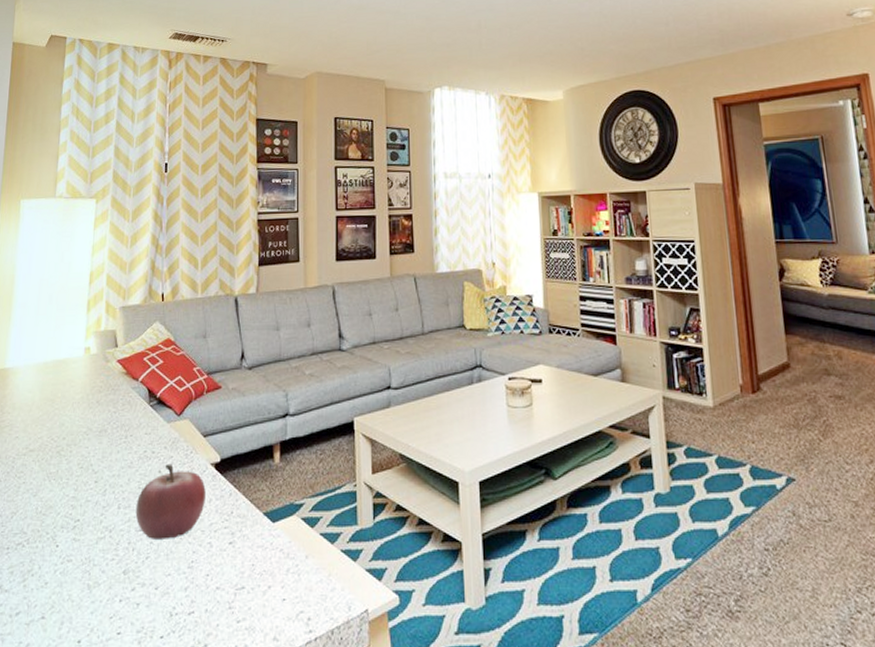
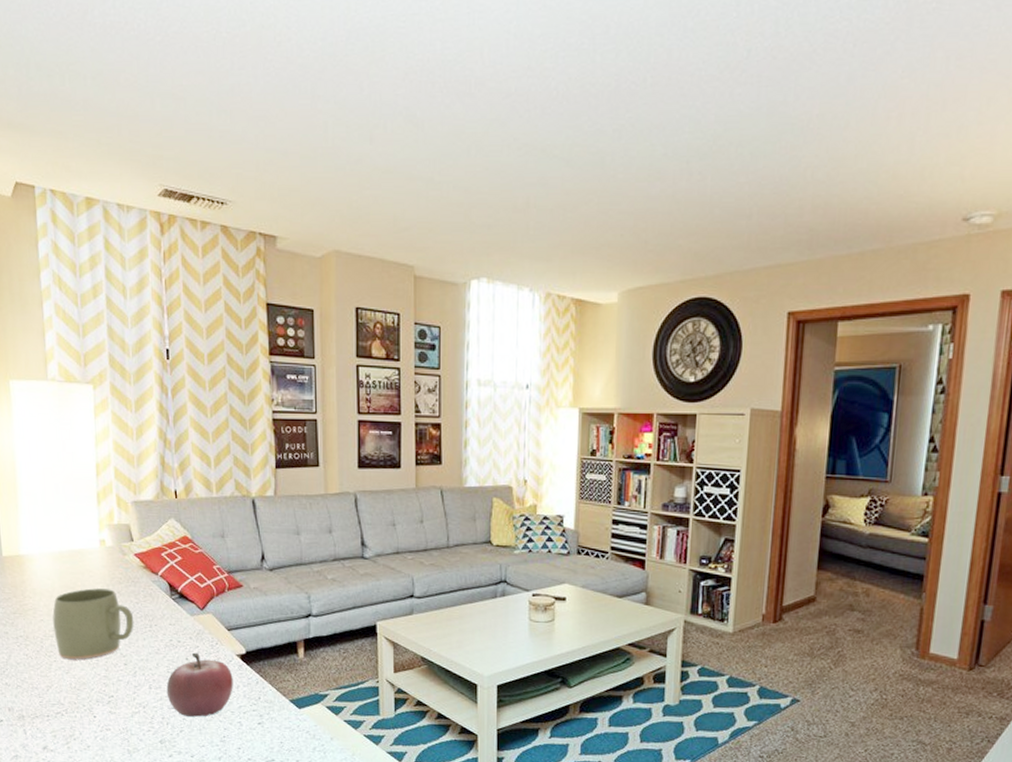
mug: none [27,399,110,479] -> present [52,588,134,659]

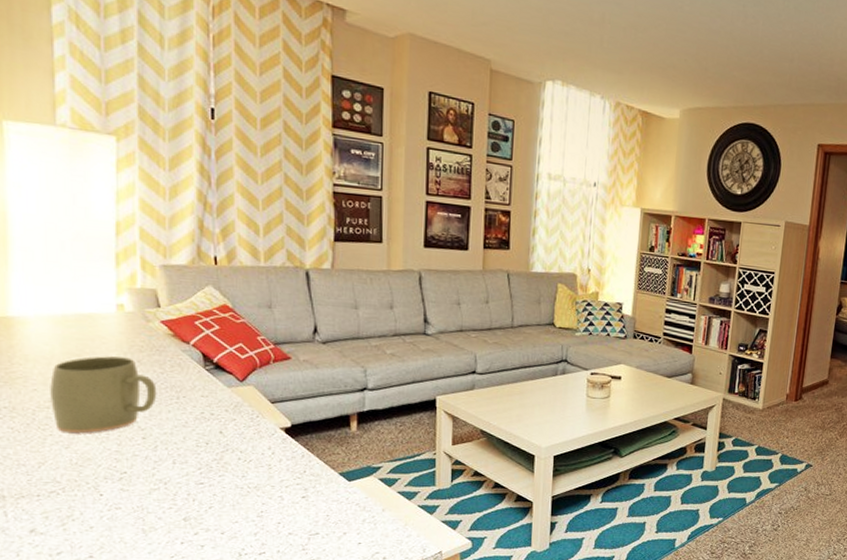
fruit: present [166,652,233,717] -> none [194,425,275,492]

